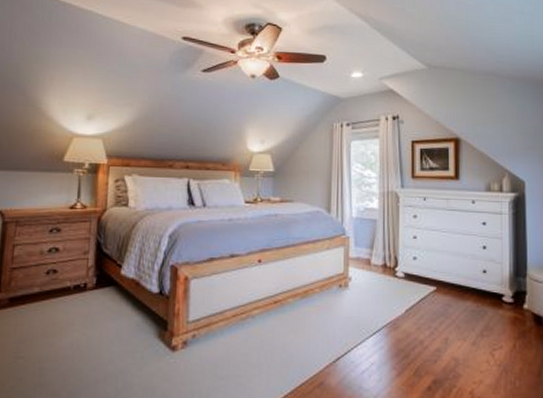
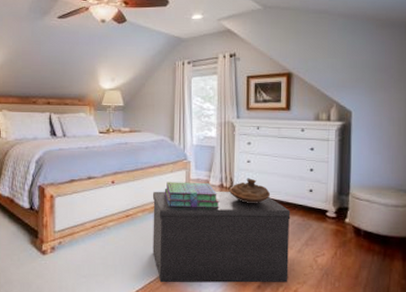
bench: none [305,271,463,385] -> present [152,191,291,283]
stack of books: none [319,261,383,293] -> present [164,182,220,208]
decorative bowl: none [394,257,440,286] -> present [229,178,271,203]

